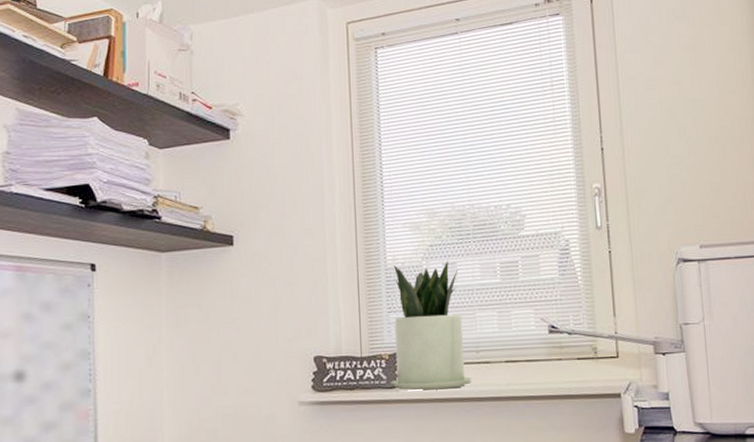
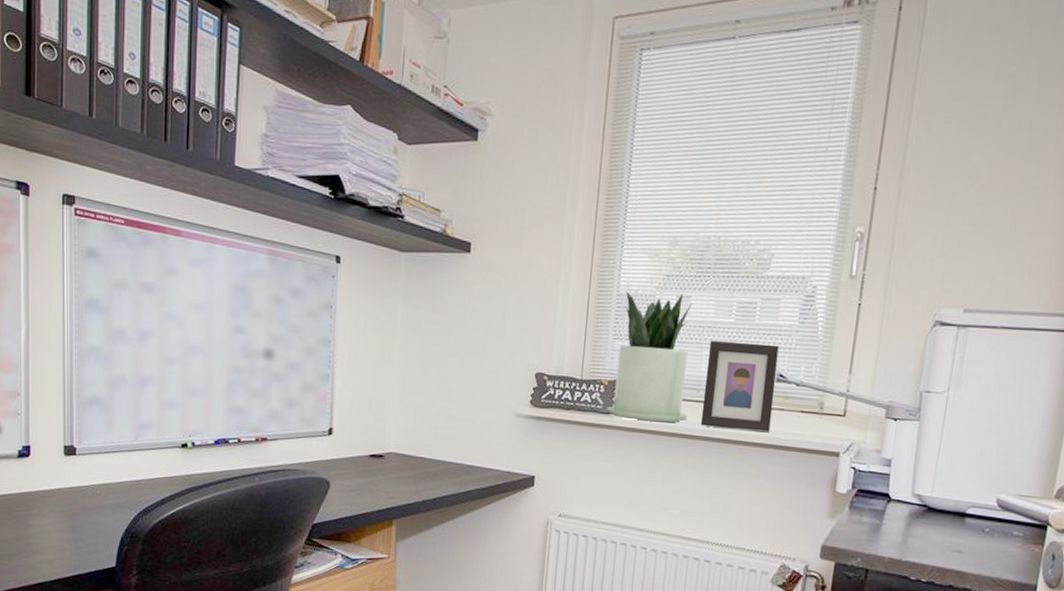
picture frame: none [480,298,552,387] -> present [700,340,779,433]

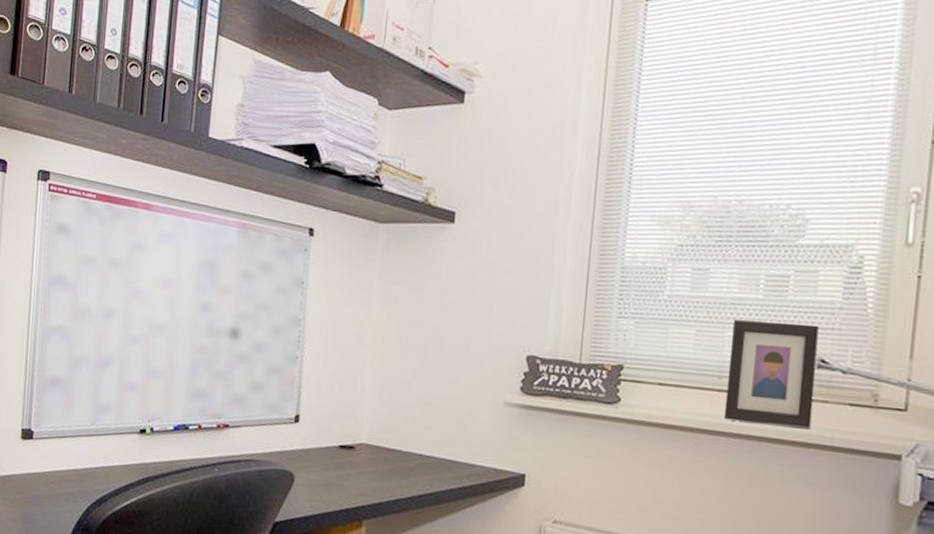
planter: present [605,292,693,423] -> none [608,264,711,416]

